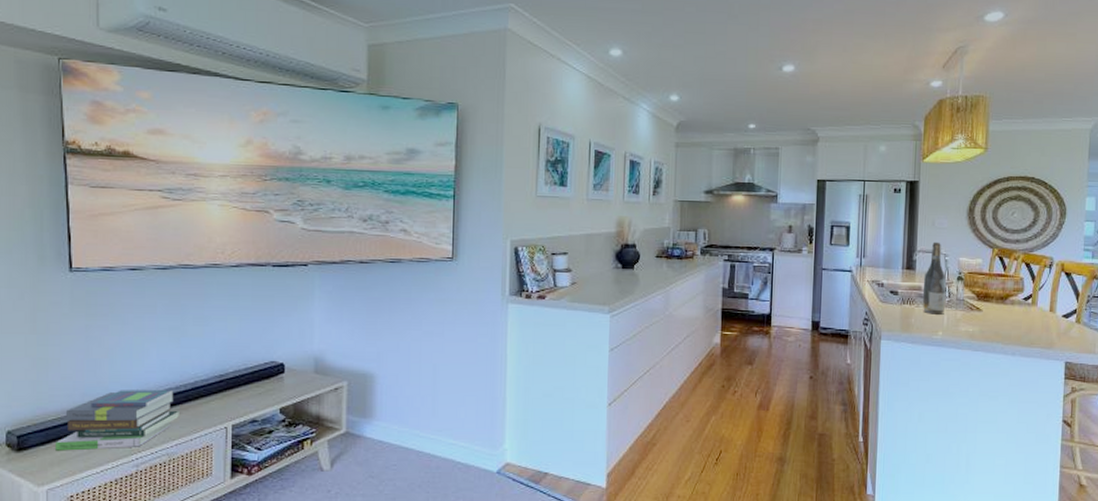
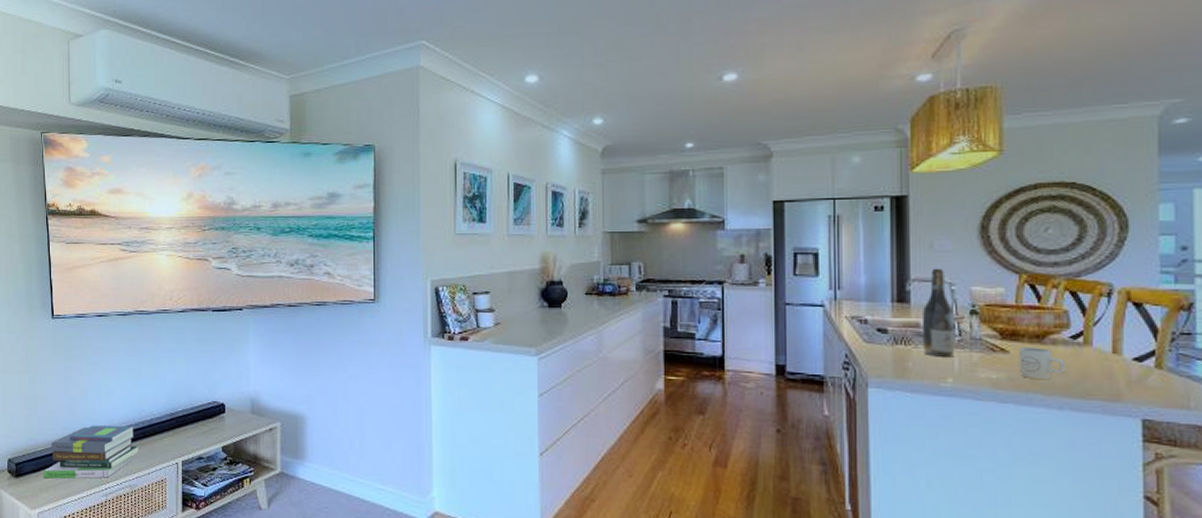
mug: none [987,307,1020,333] -> present [1018,347,1067,380]

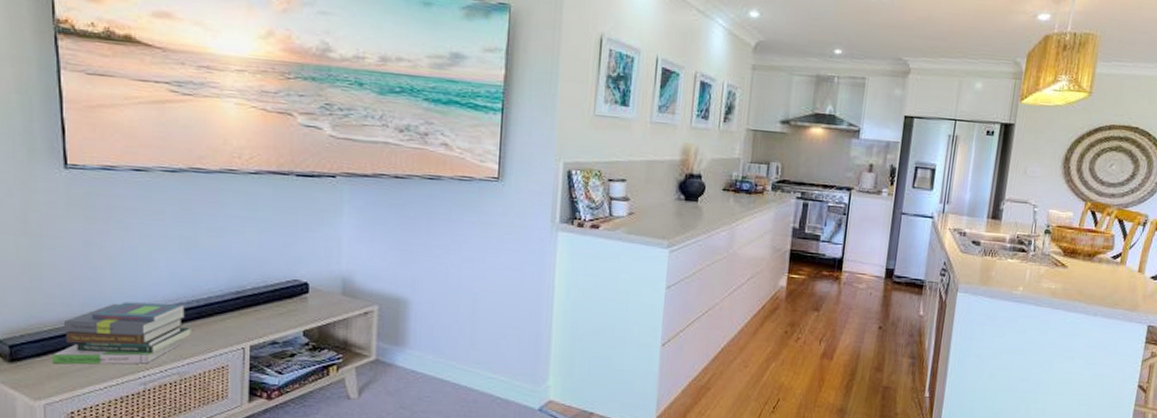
wine bottle: present [921,268,956,357] -> none [1005,191,1034,269]
mug: present [1018,347,1067,380] -> none [1071,263,1105,292]

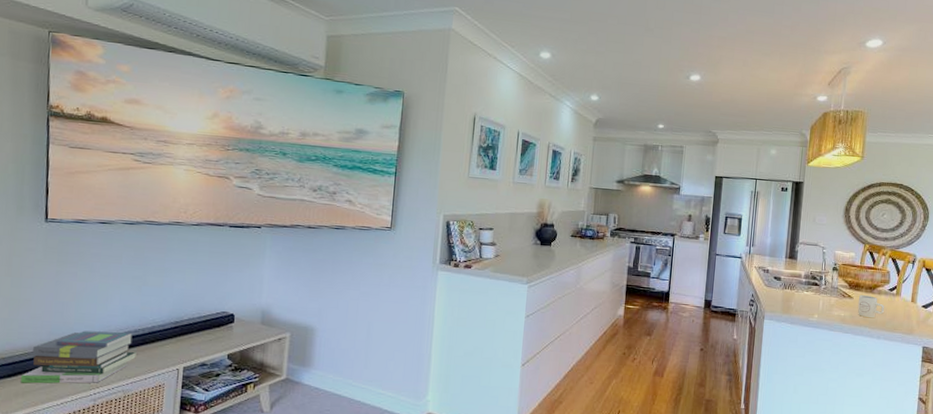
mug: none [1071,263,1105,292] -> present [857,295,885,319]

